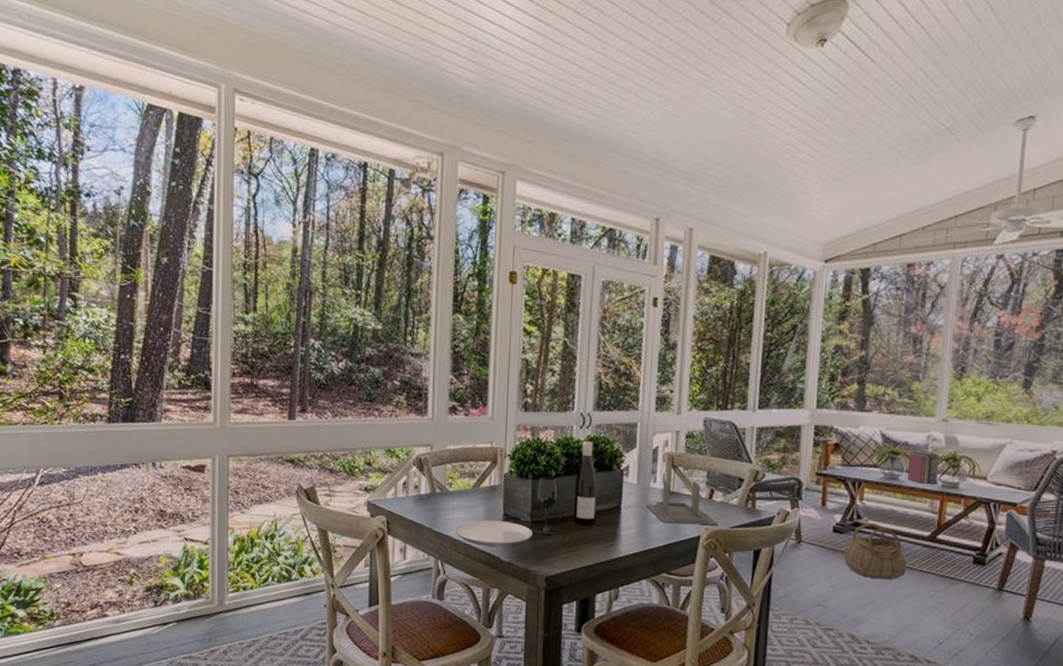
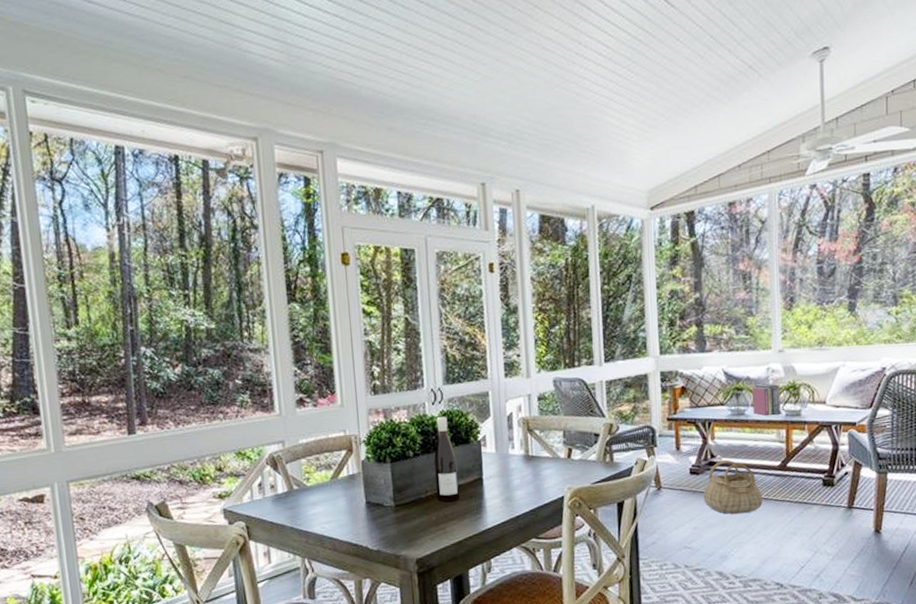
plate: present [454,520,533,547] -> none [317,509,398,538]
wine glass: present [536,476,559,535] -> none [396,457,422,517]
napkin holder: present [646,480,718,526] -> none [507,443,580,489]

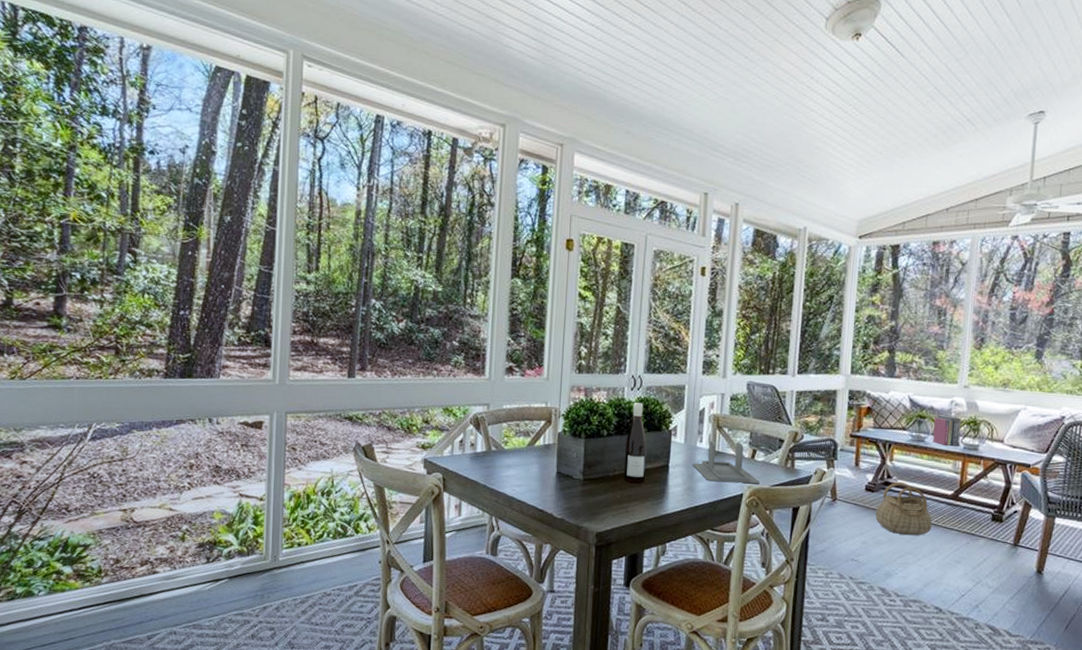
napkin holder: none [507,443,580,489] -> present [693,440,760,484]

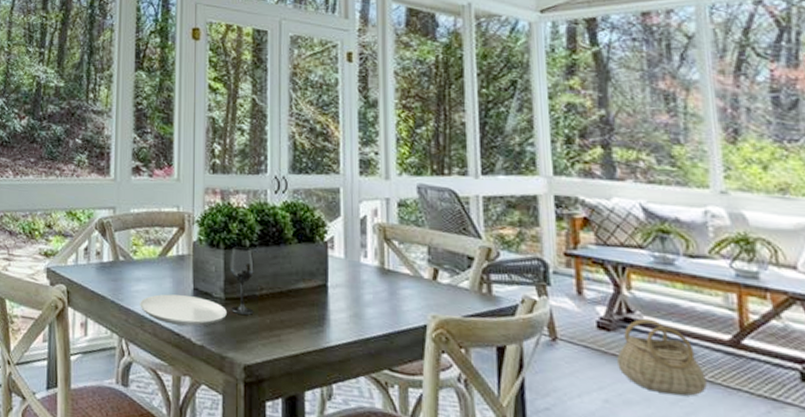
plate: none [509,477,584,504] -> present [140,294,227,327]
wine glass: none [588,436,610,492] -> present [230,246,254,315]
bottle: present [624,402,647,484] -> none [272,207,299,307]
napkin holder: present [693,440,760,484] -> none [358,256,447,314]
books: present [933,415,962,447] -> none [684,229,728,274]

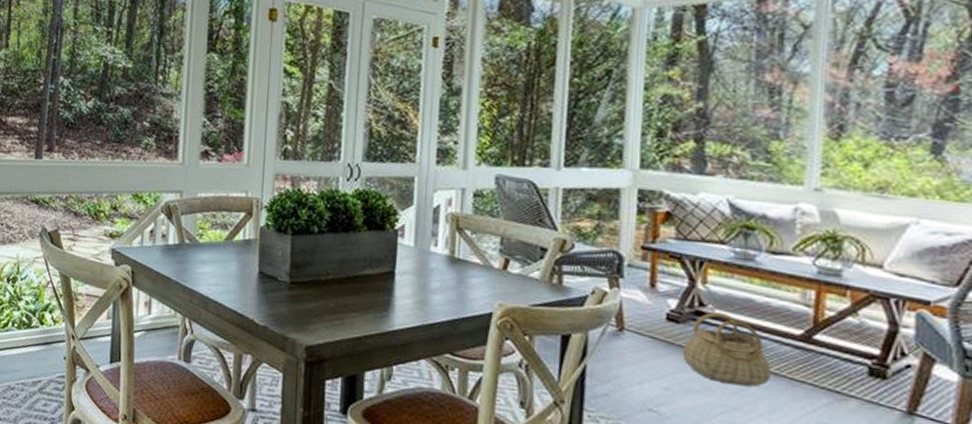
plate: present [140,294,227,327] -> none [204,276,291,309]
wine glass: present [230,246,254,315] -> none [295,232,322,299]

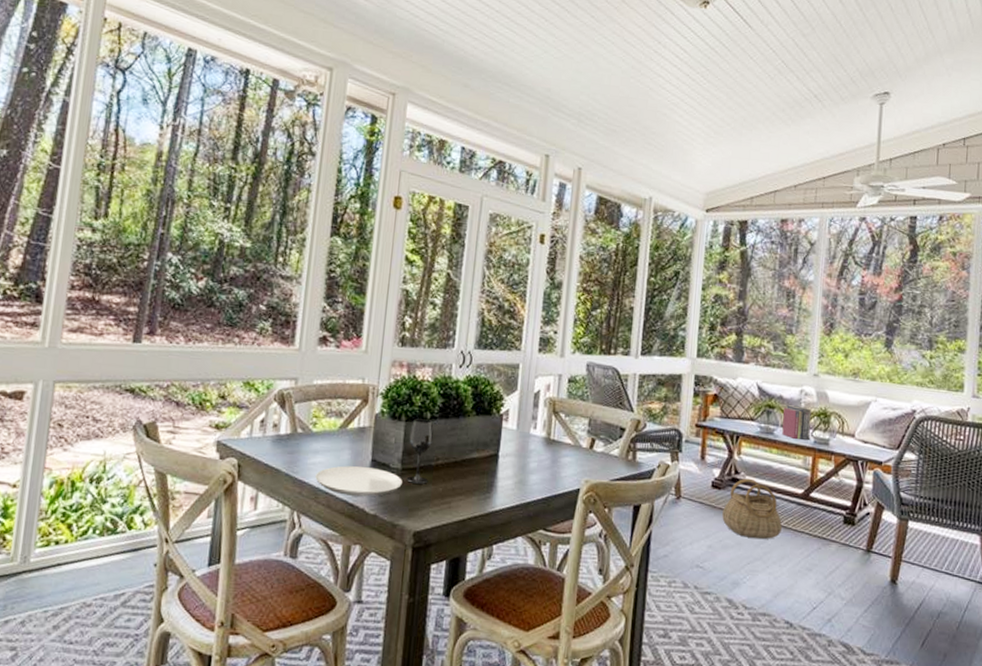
plate: none [204,276,291,309] -> present [315,466,402,497]
wine glass: none [295,232,322,299] -> present [406,418,433,484]
books: none [768,226,812,271] -> present [782,405,812,441]

